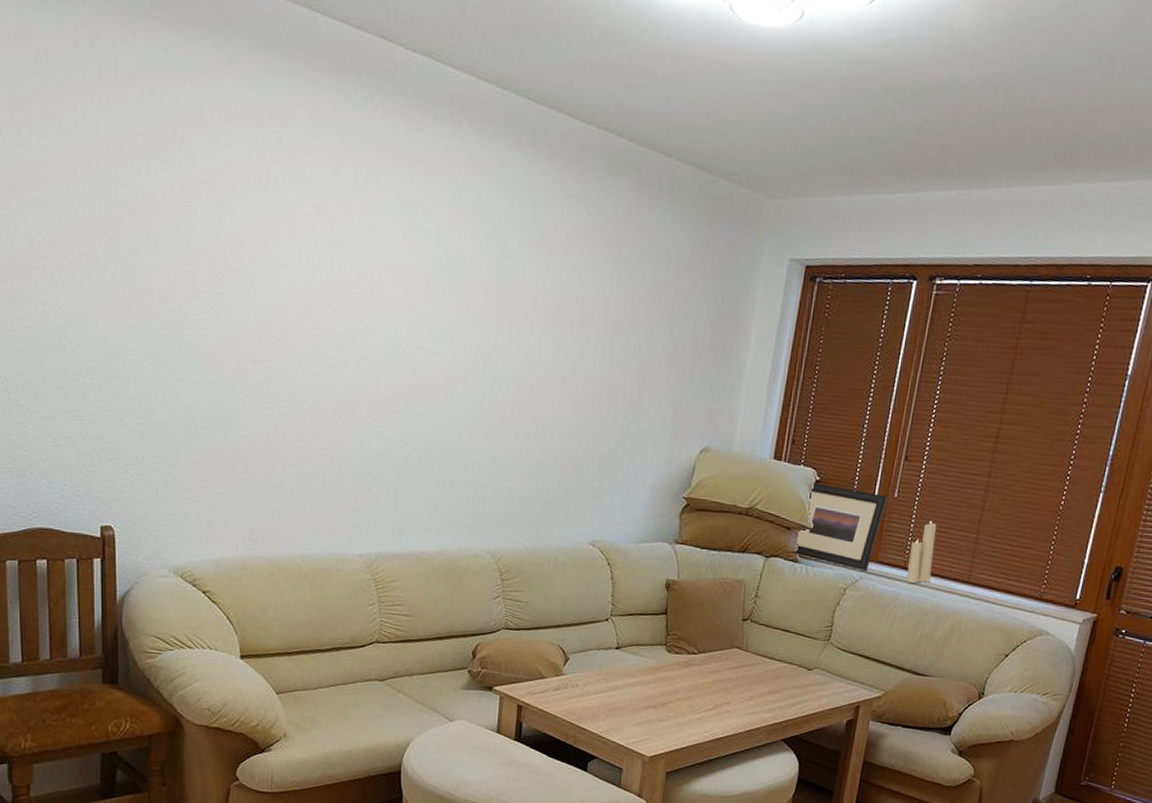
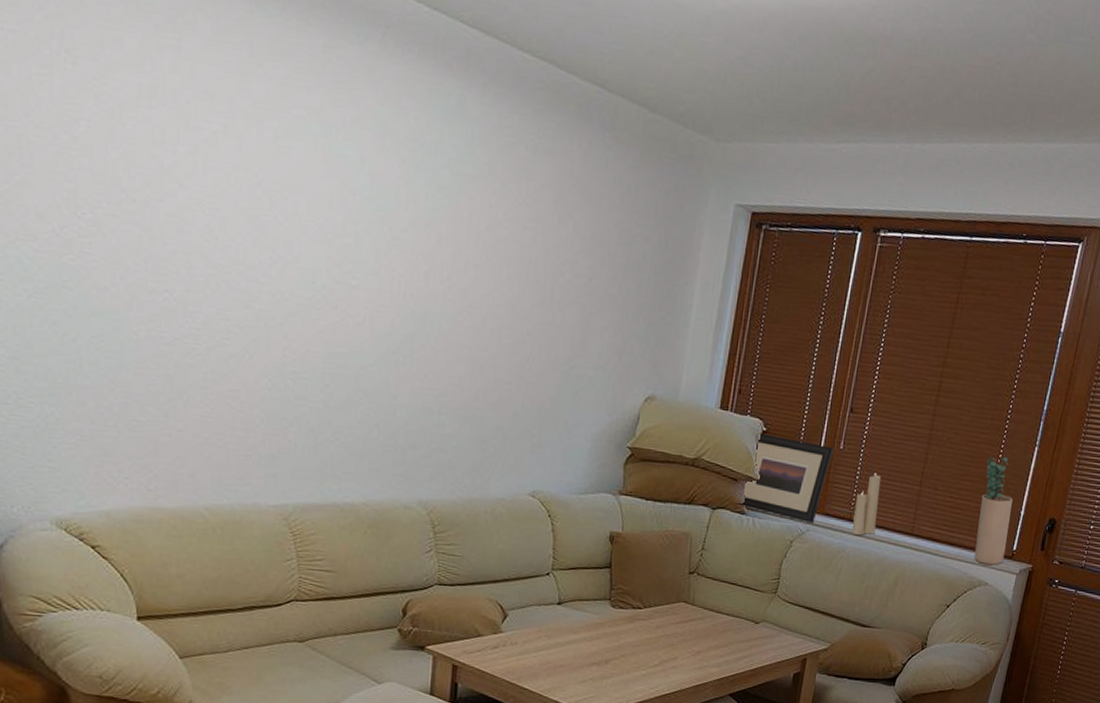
vase: none [1034,498,1076,615] -> present [974,452,1013,566]

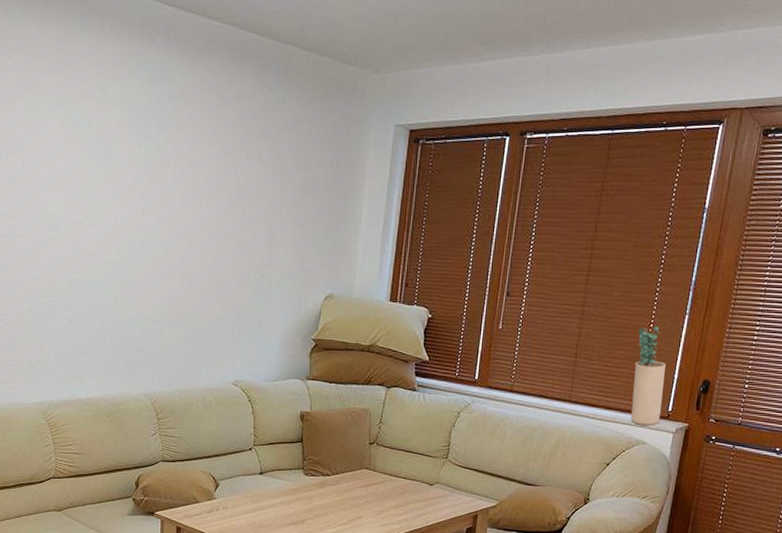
picture frame: present [733,433,834,524] -> none [405,320,494,396]
candle: present [850,473,882,536] -> none [512,348,539,405]

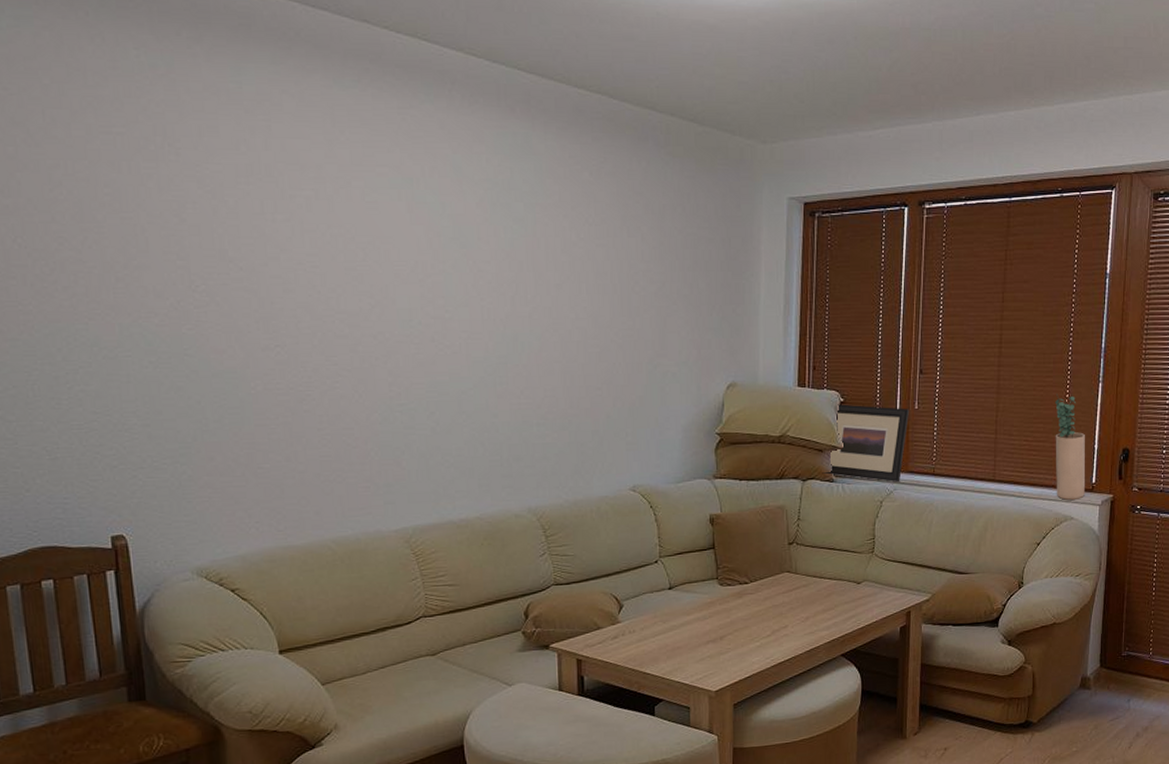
picture frame: none [405,320,494,396] -> present [822,404,910,483]

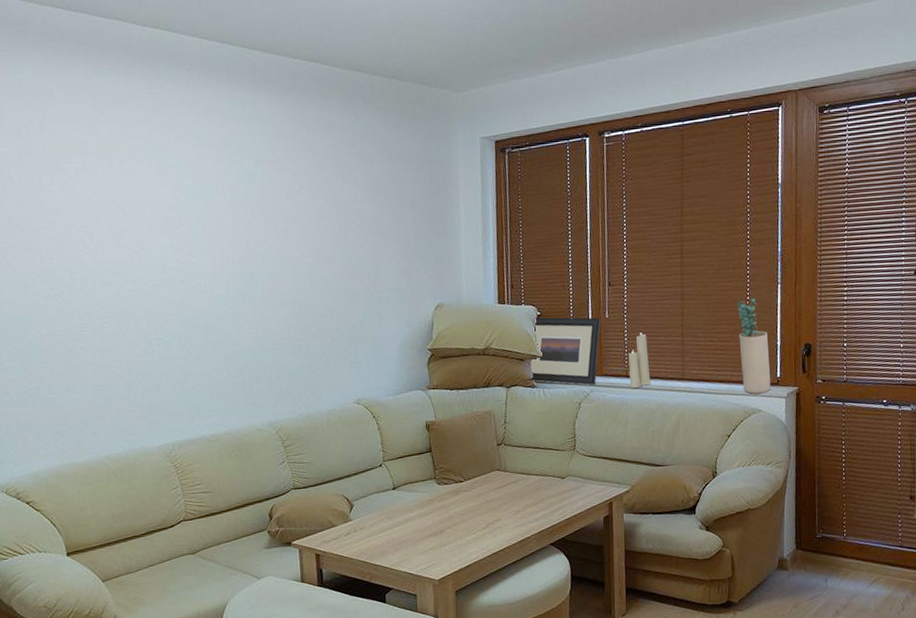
candle: none [936,427,960,489] -> present [628,332,651,389]

